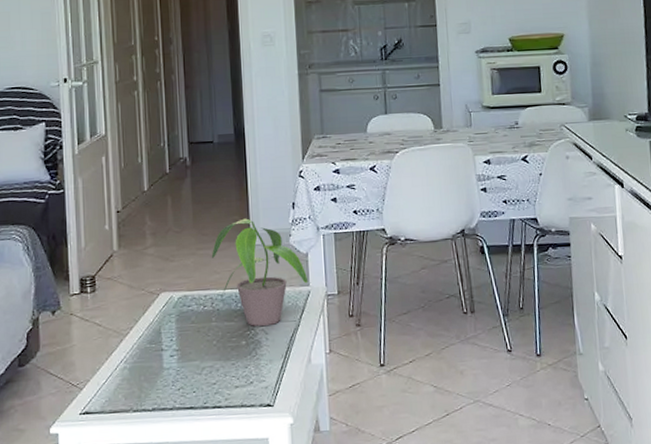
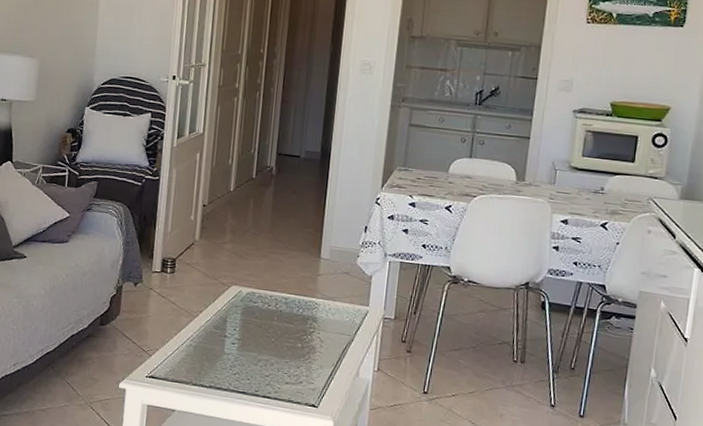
potted plant: present [211,218,309,326] -> none [282,232,369,335]

